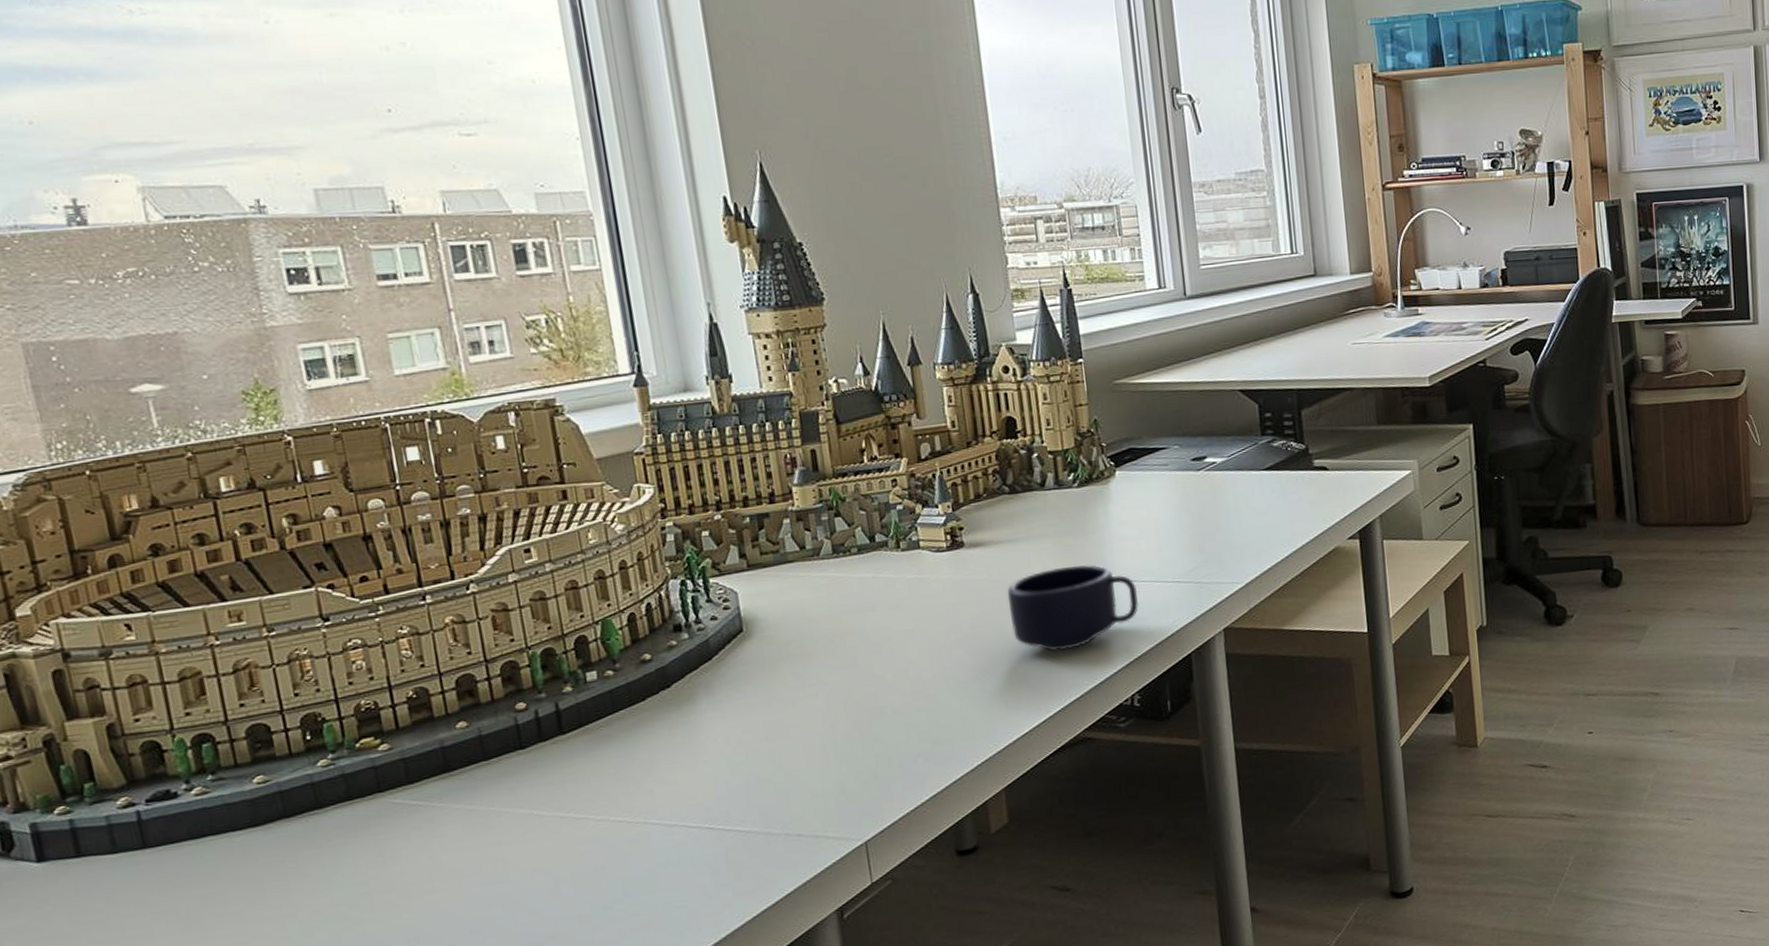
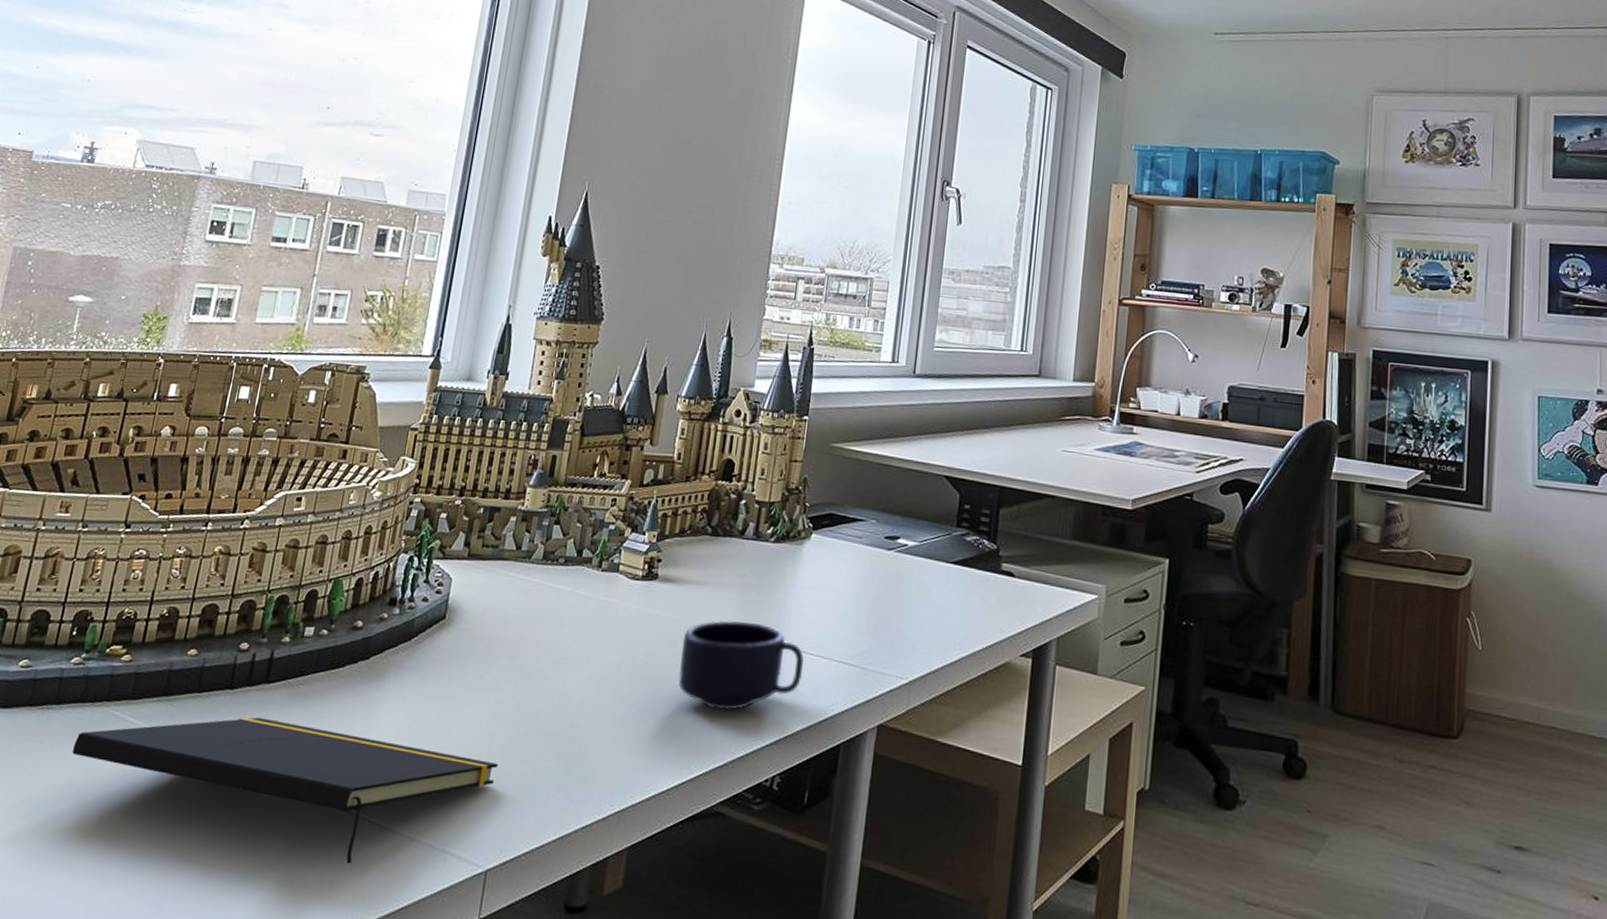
notepad: none [358,748,849,872] -> present [72,717,499,864]

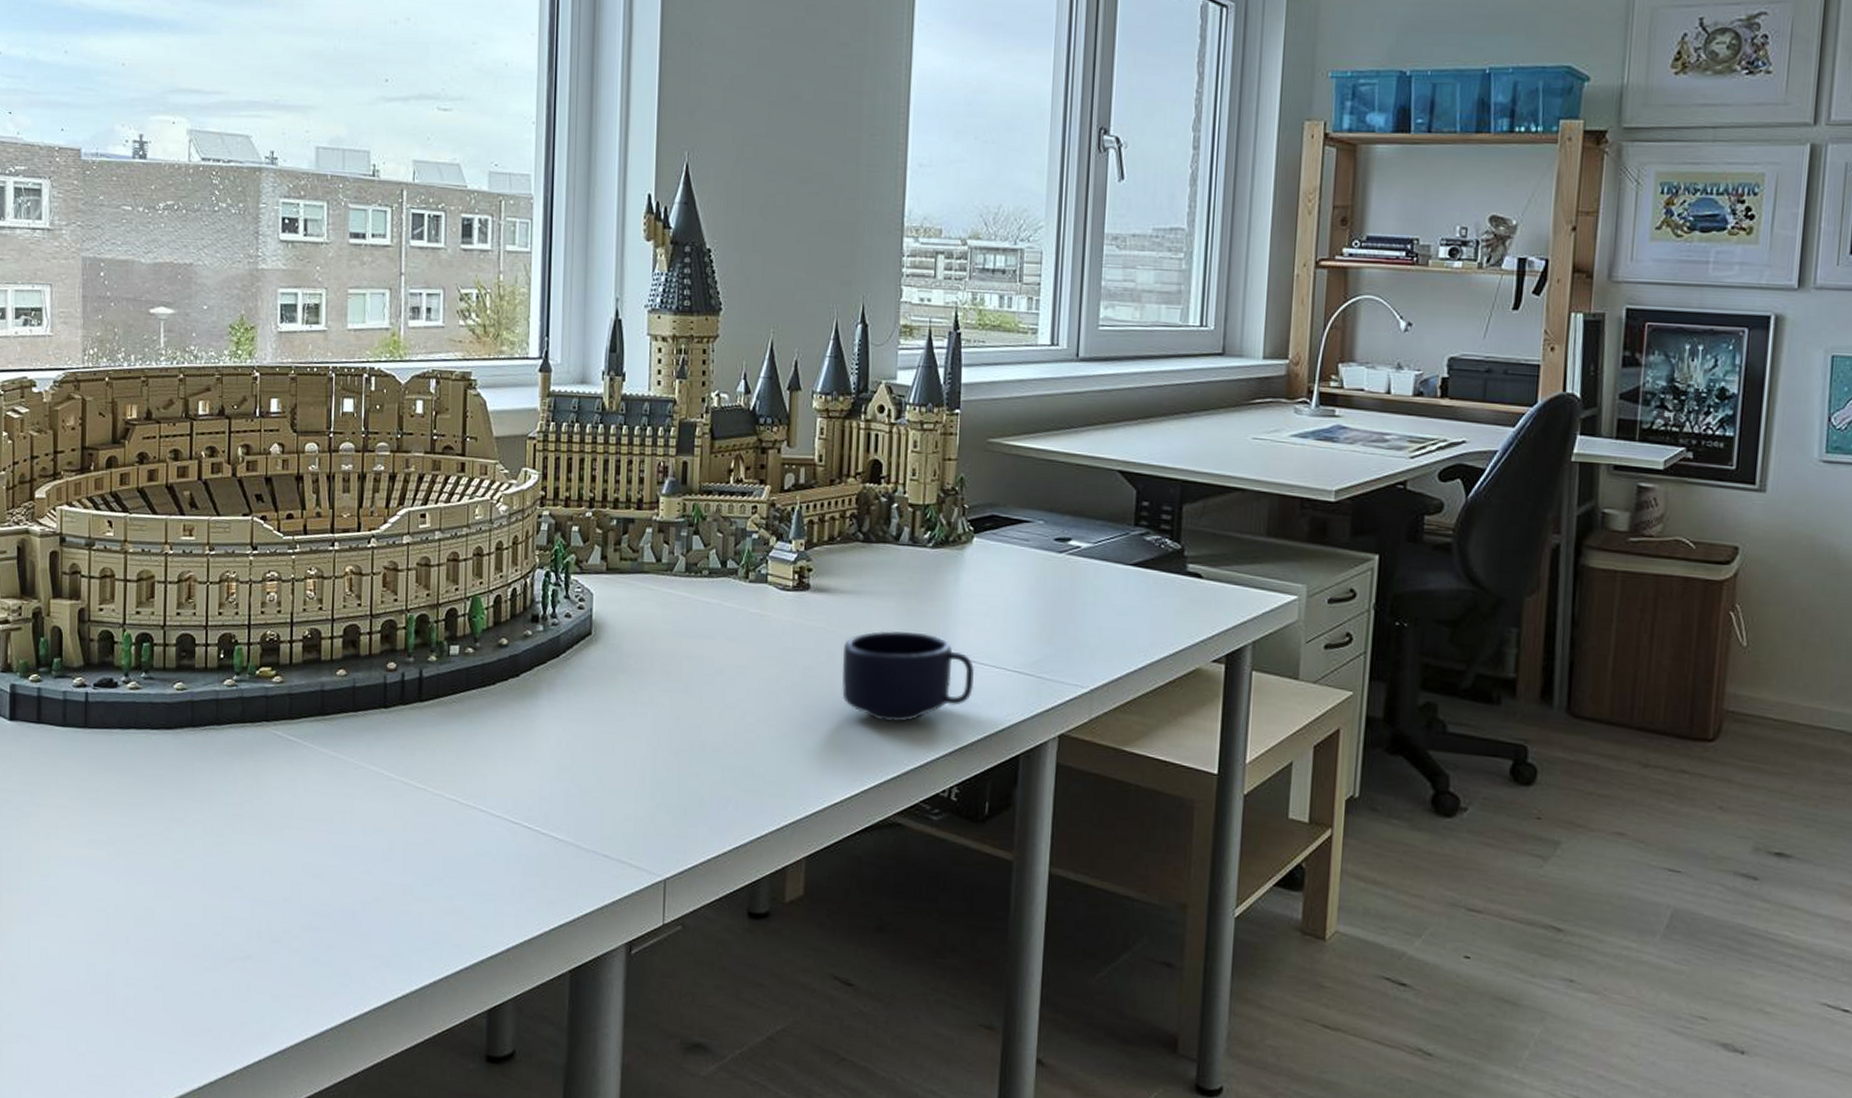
notepad: present [72,717,499,864] -> none [242,735,665,874]

